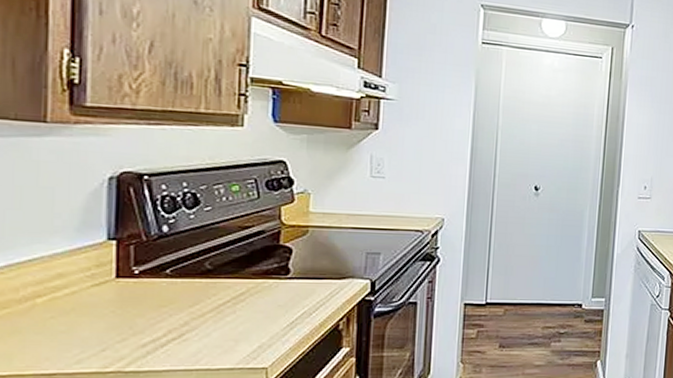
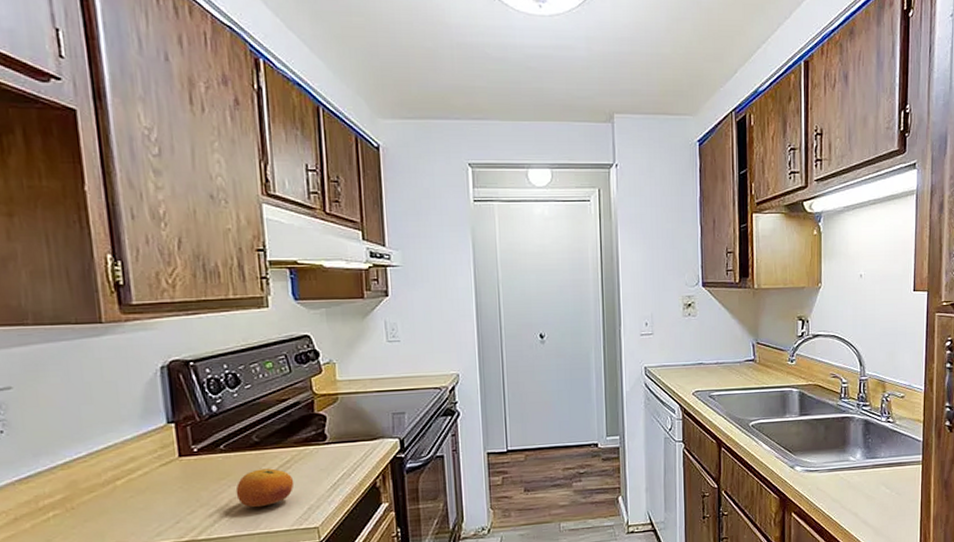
fruit: none [177,299,247,341] -> present [235,468,294,508]

